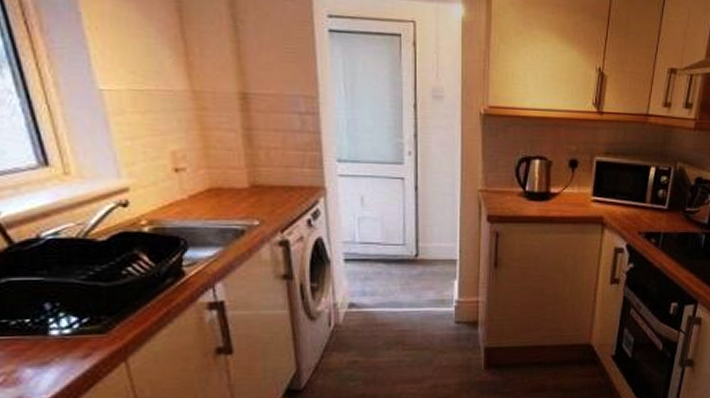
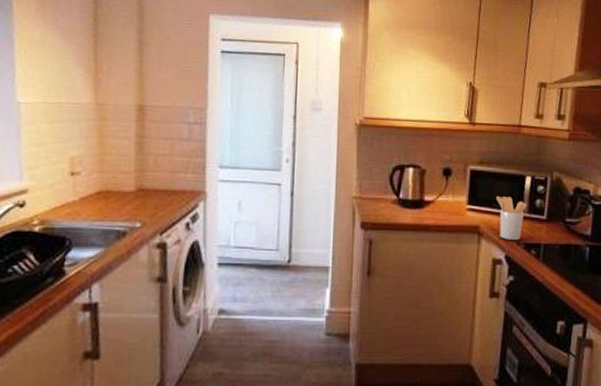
utensil holder: none [621,187,650,229] -> present [496,196,527,240]

